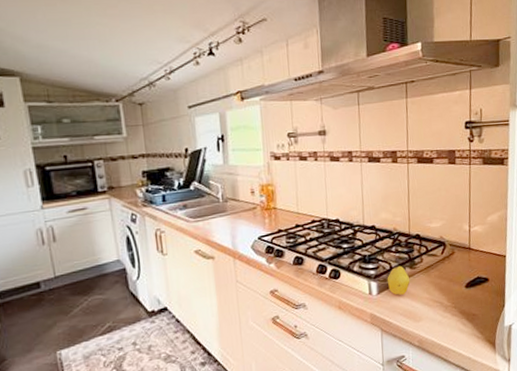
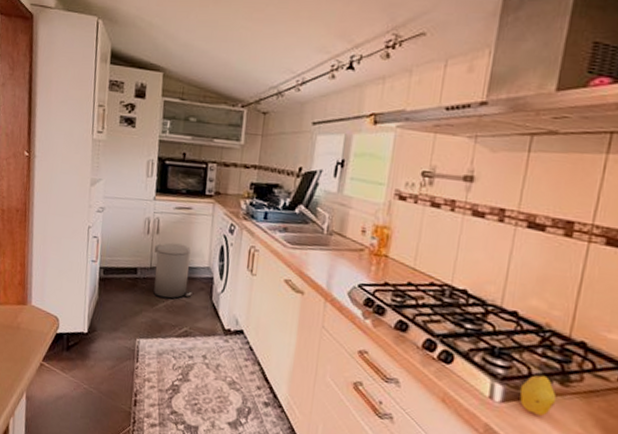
pedal bin: none [55,245,107,305] -> present [153,242,192,300]

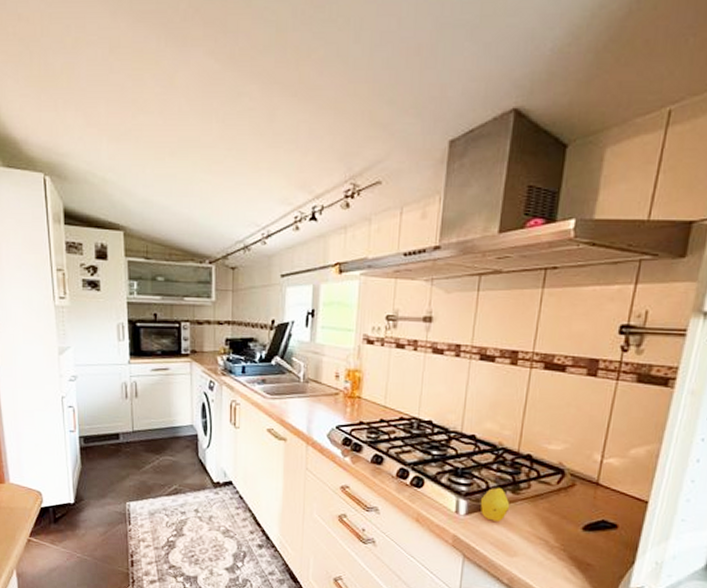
pedal bin: present [153,242,192,300] -> none [135,404,178,461]

